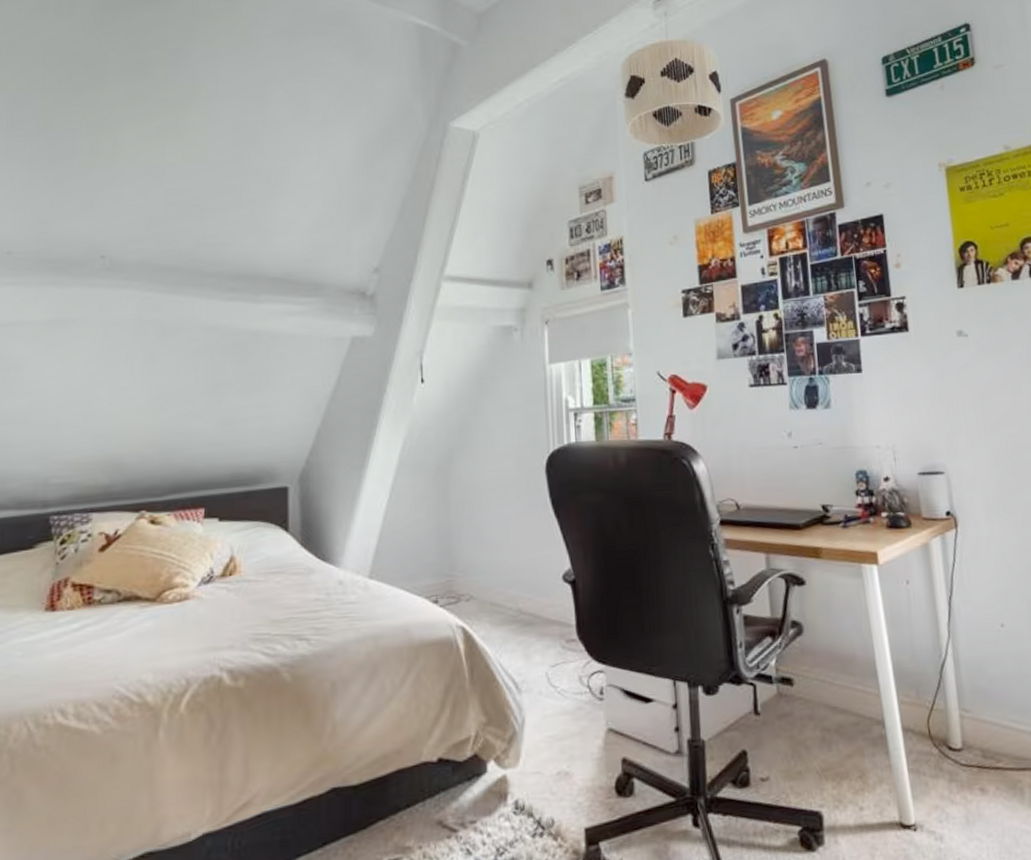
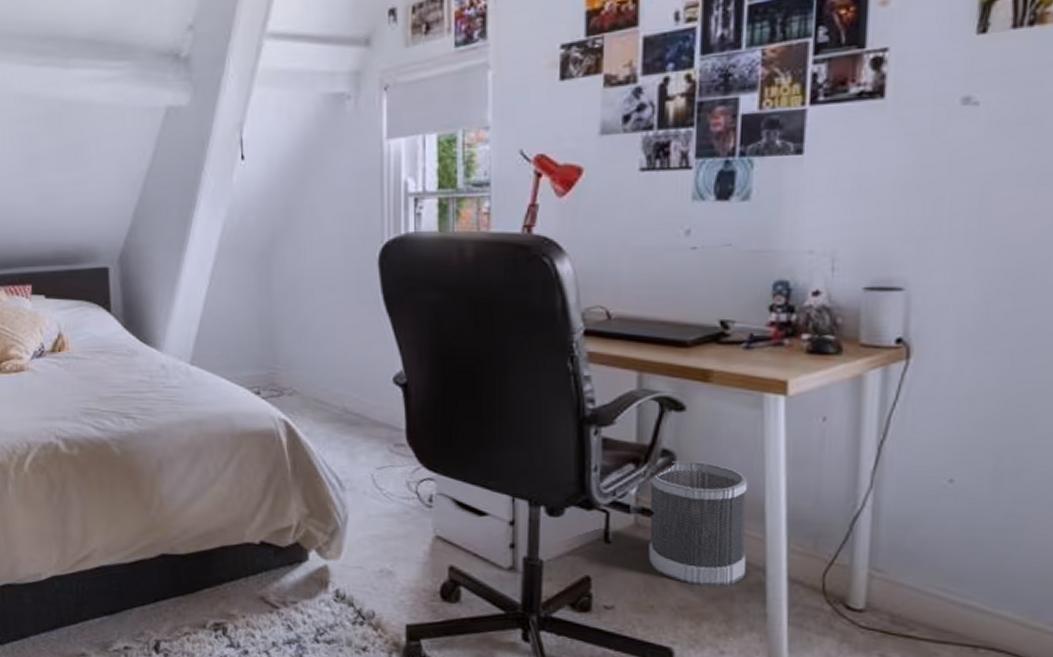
wastebasket: none [784,629,869,746] -> present [648,461,748,587]

